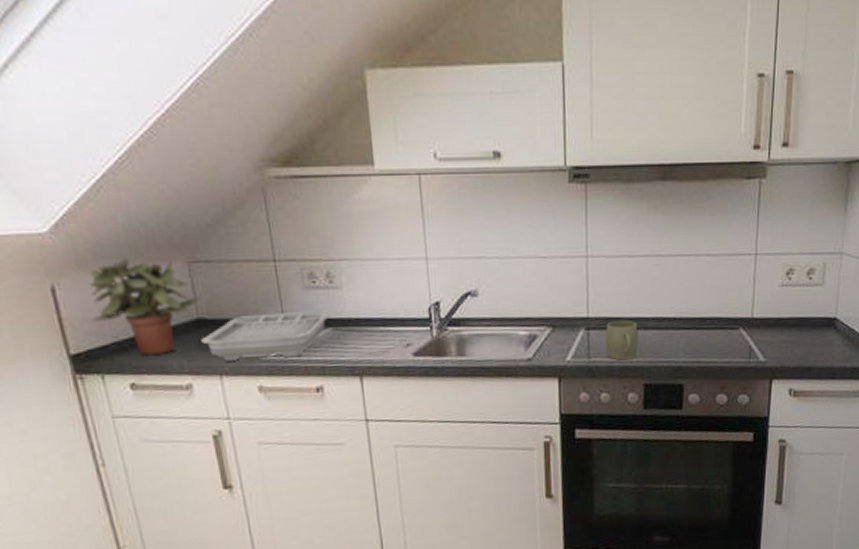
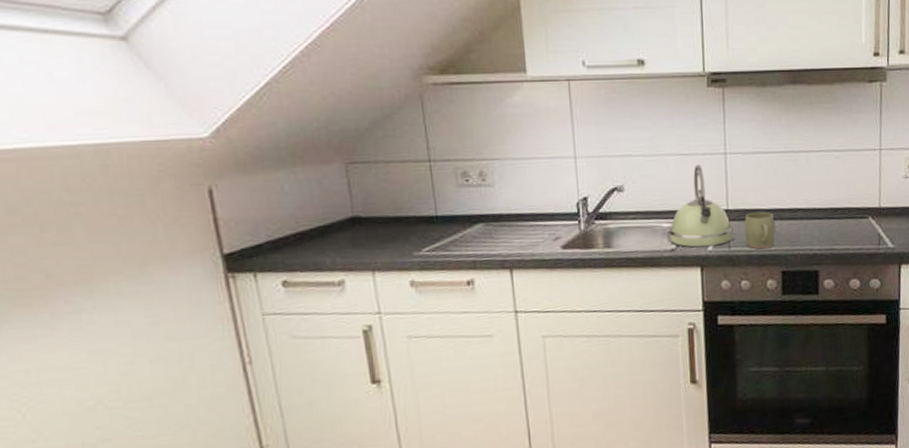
potted plant: present [89,258,201,355] -> none [247,161,357,253]
dish rack: present [201,311,330,361] -> none [355,207,482,258]
kettle: none [525,268,595,358] -> present [668,164,735,248]

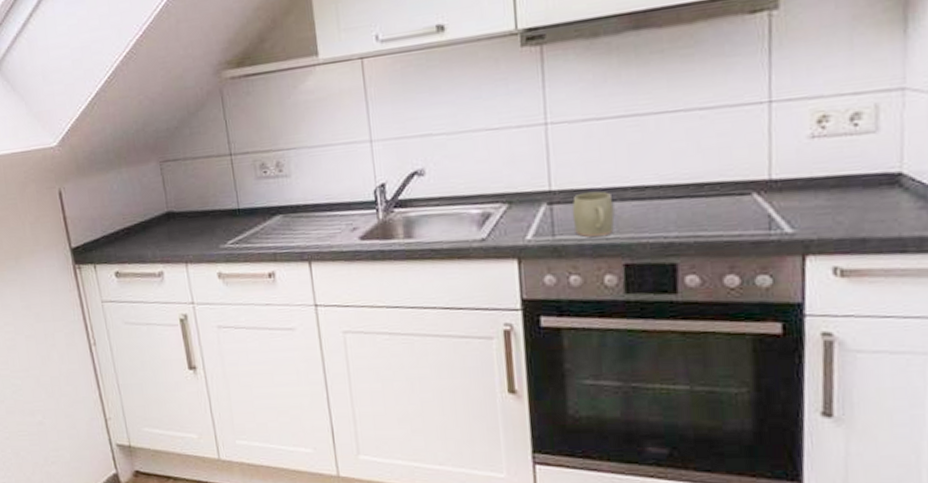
kettle: present [668,164,735,248] -> none [477,139,561,237]

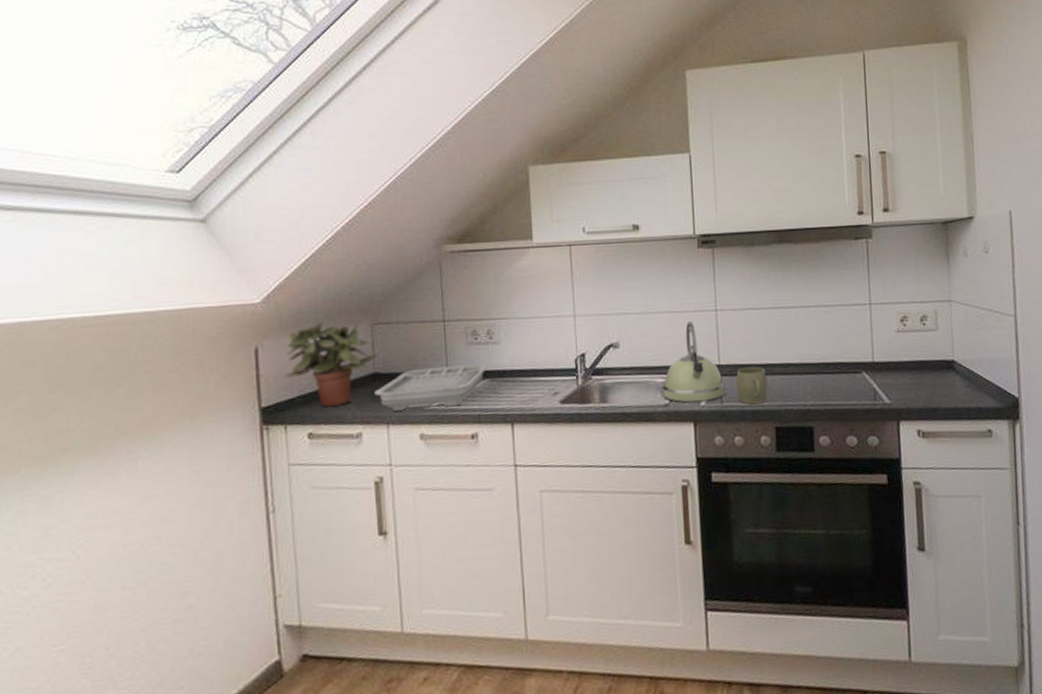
potted plant: none [86,161,170,246] -> present [284,322,378,406]
dish rack: none [170,199,280,250] -> present [374,364,488,411]
kettle: none [477,139,561,237] -> present [662,321,727,403]

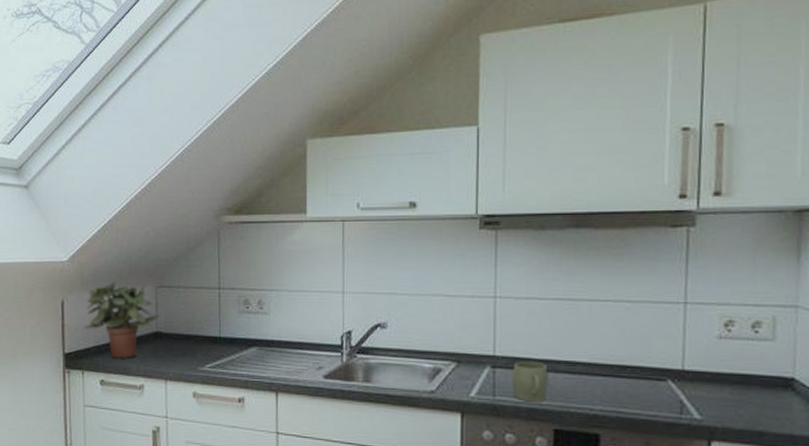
dish rack: present [374,364,488,411] -> none [156,331,257,370]
kettle: present [662,321,727,403] -> none [428,307,501,393]

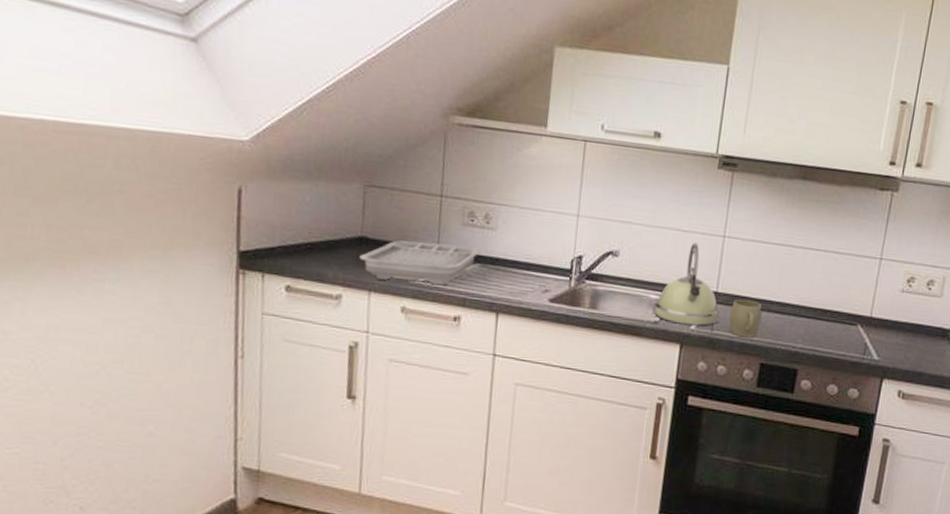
potted plant: present [83,282,161,358] -> none [266,174,368,263]
dish rack: none [156,331,257,370] -> present [359,240,480,286]
kettle: none [428,307,501,393] -> present [653,242,720,326]

